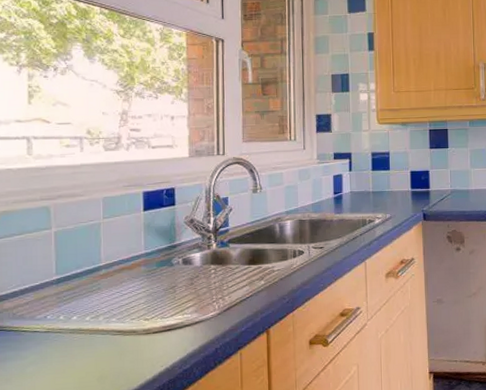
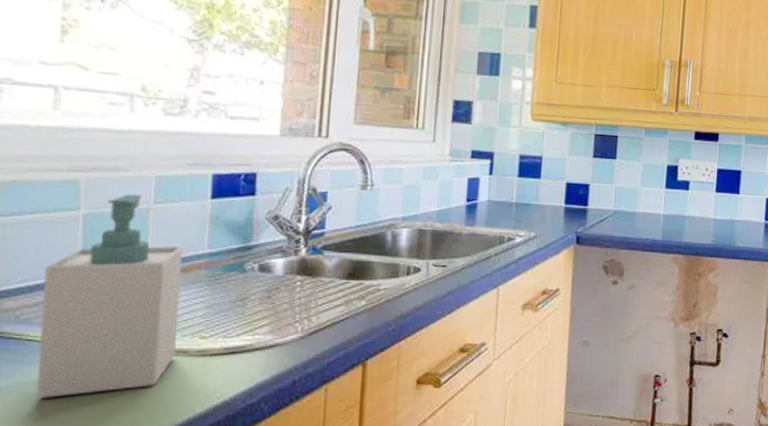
soap bottle: none [30,212,129,375] -> present [37,193,183,398]

